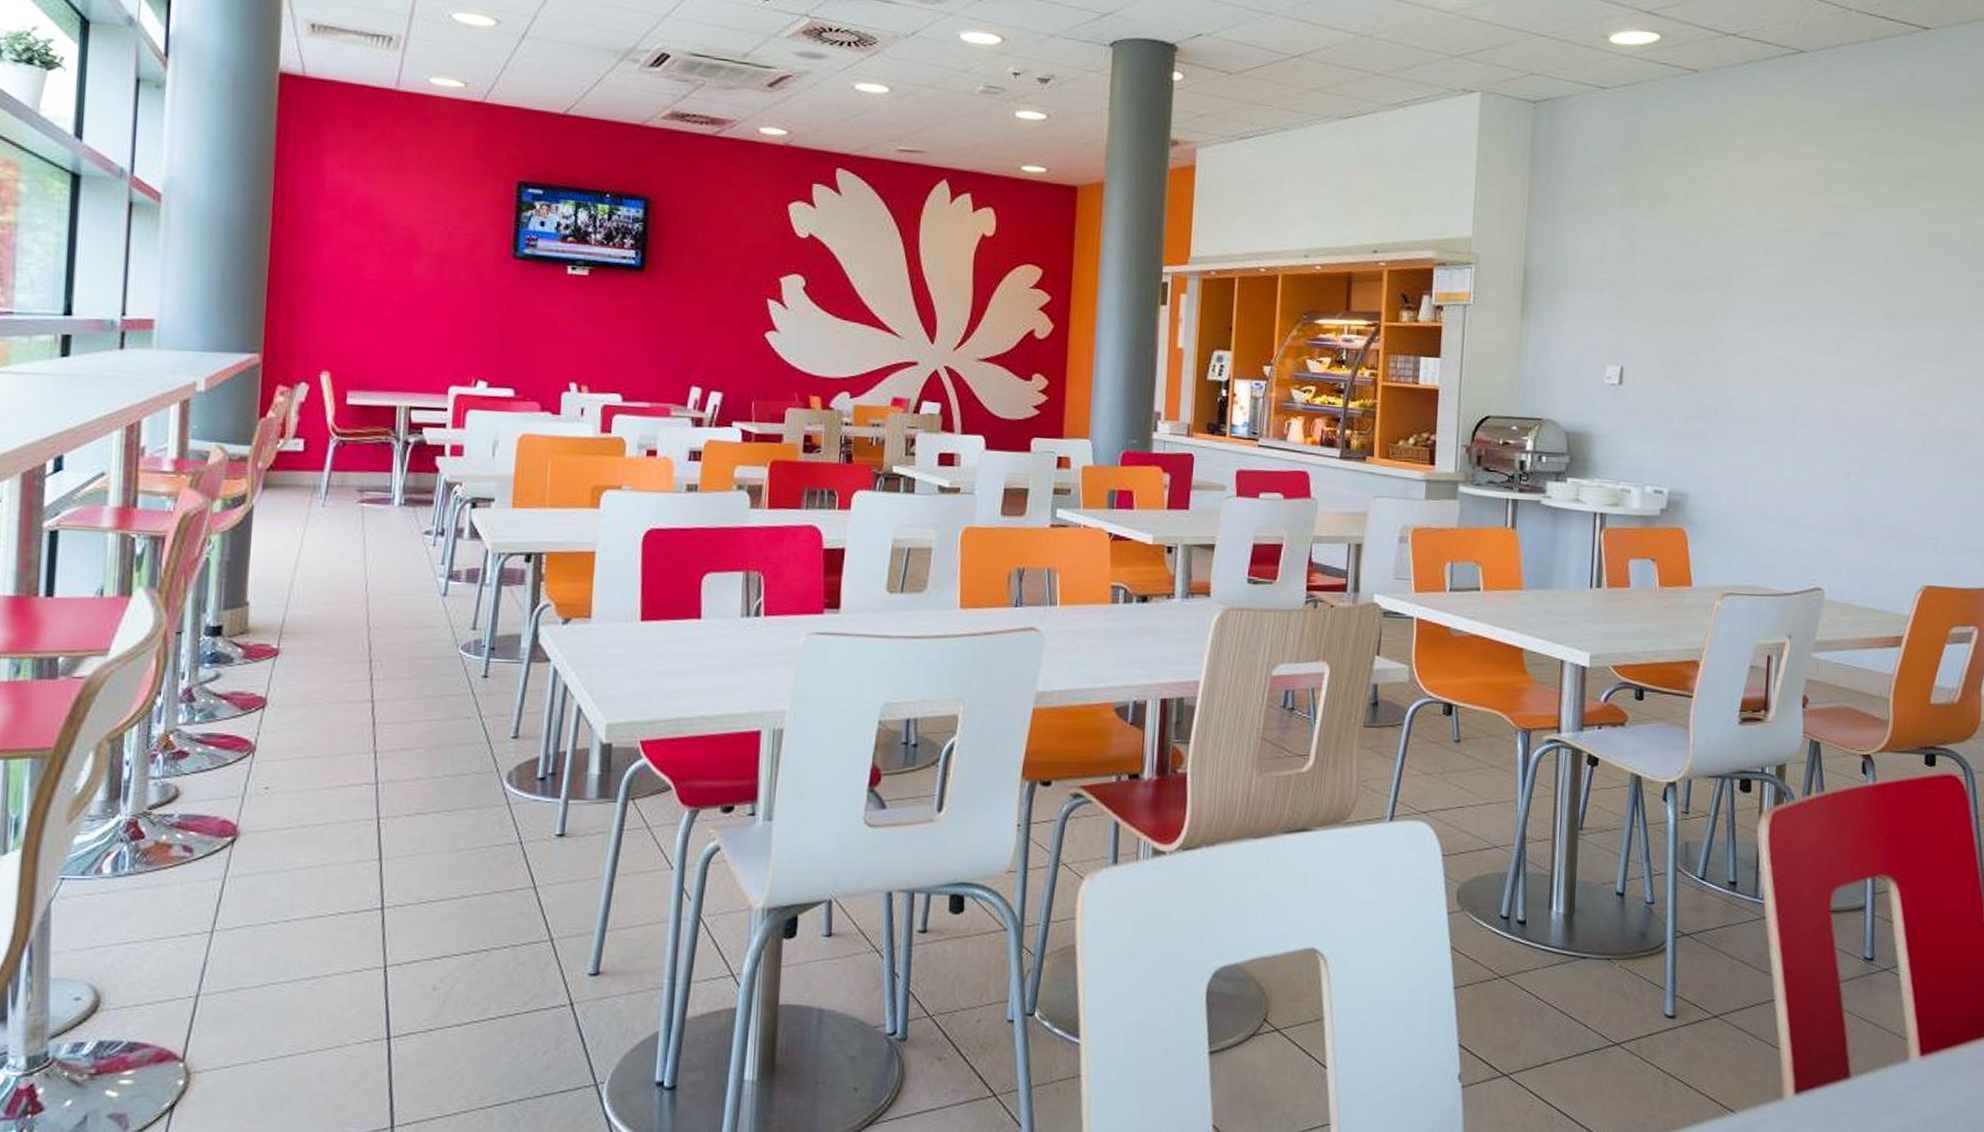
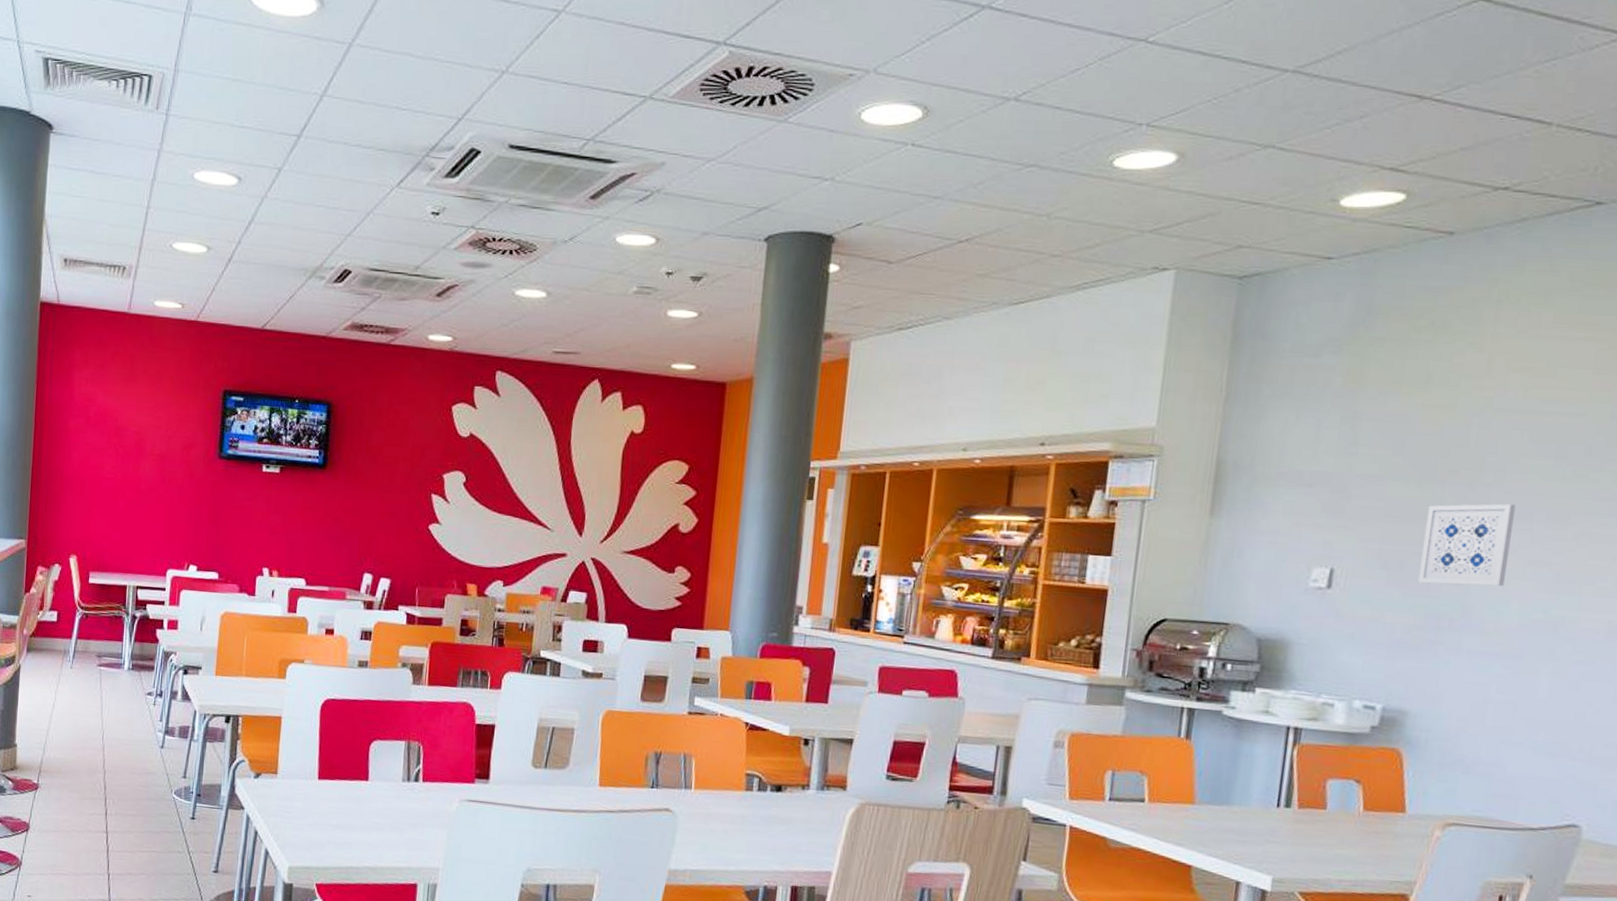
wall art: none [1689,307,1758,381] -> present [1418,503,1516,587]

